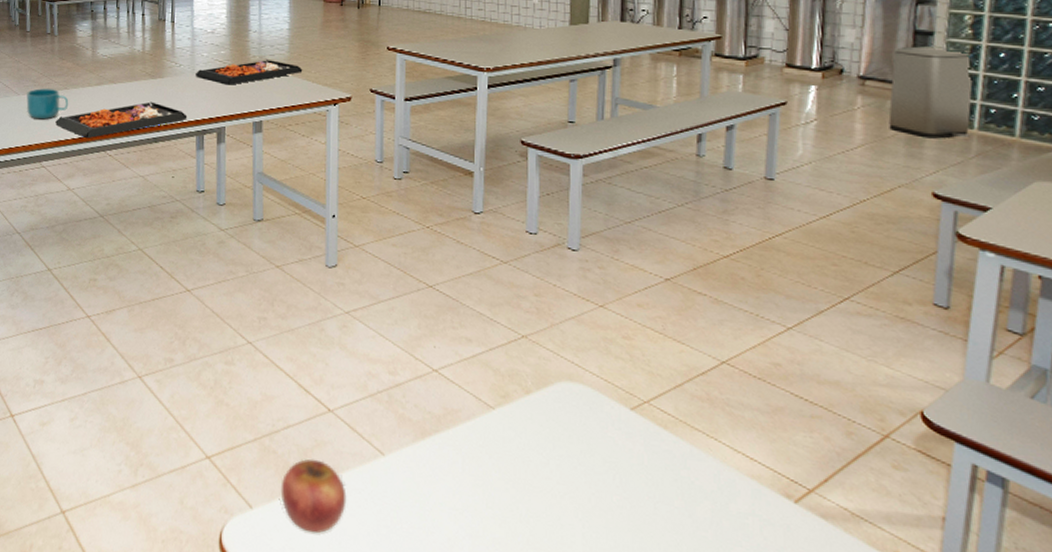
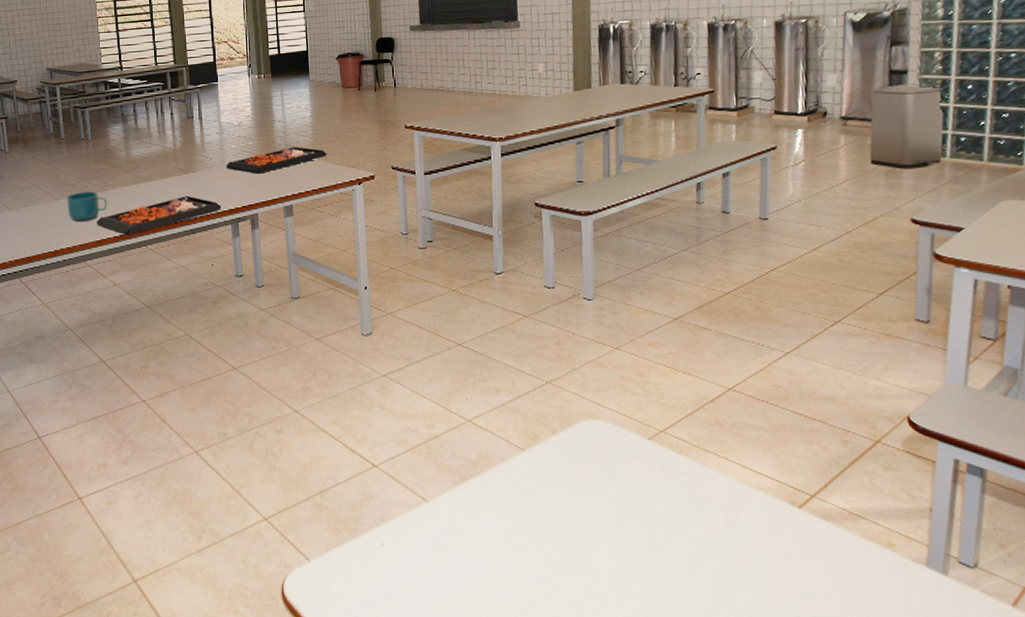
apple: present [280,458,347,533] -> none [334,511,396,577]

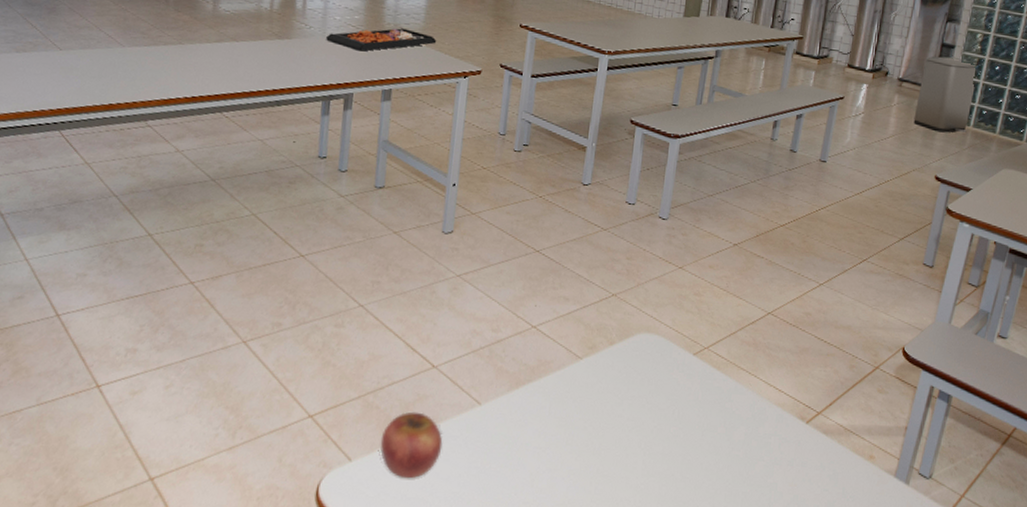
cup: present [67,191,108,221] -> none [132,41,183,76]
food tray: present [97,195,222,236] -> none [166,63,315,99]
apple: none [334,511,396,577] -> present [380,411,443,479]

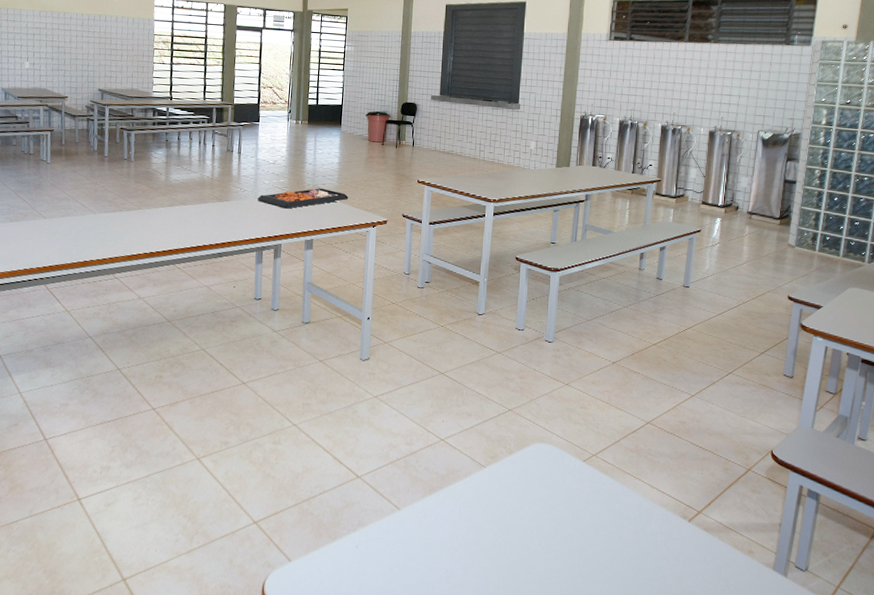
apple: present [380,411,443,479] -> none [315,517,369,577]
pedal bin: present [913,56,977,133] -> none [764,191,818,258]

